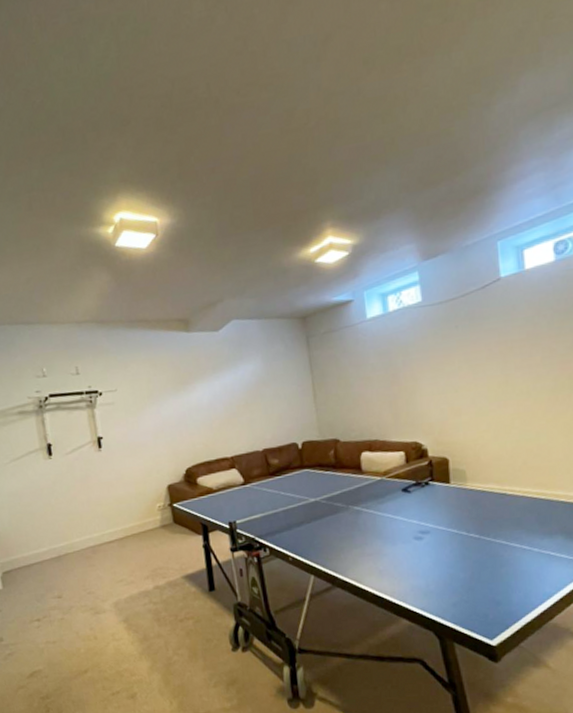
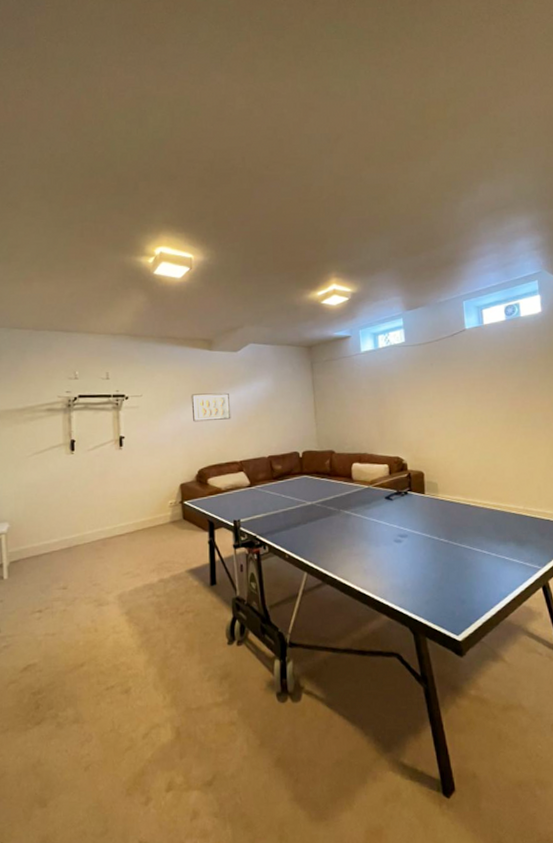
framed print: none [170,380,218,416] -> present [191,392,231,422]

